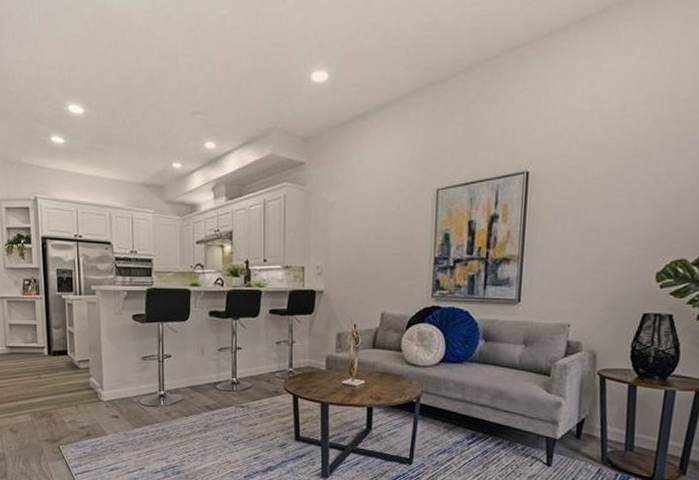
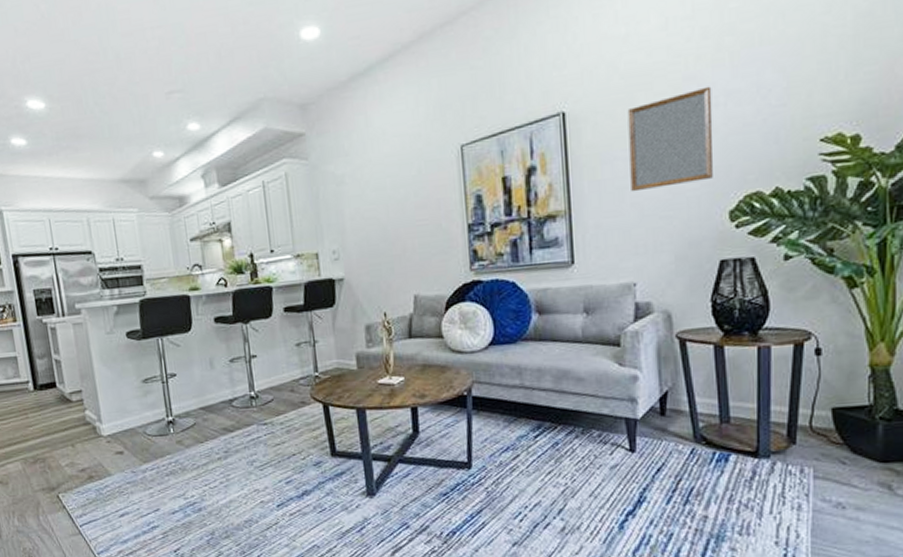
home mirror: none [576,164,656,247] -> present [627,86,714,192]

